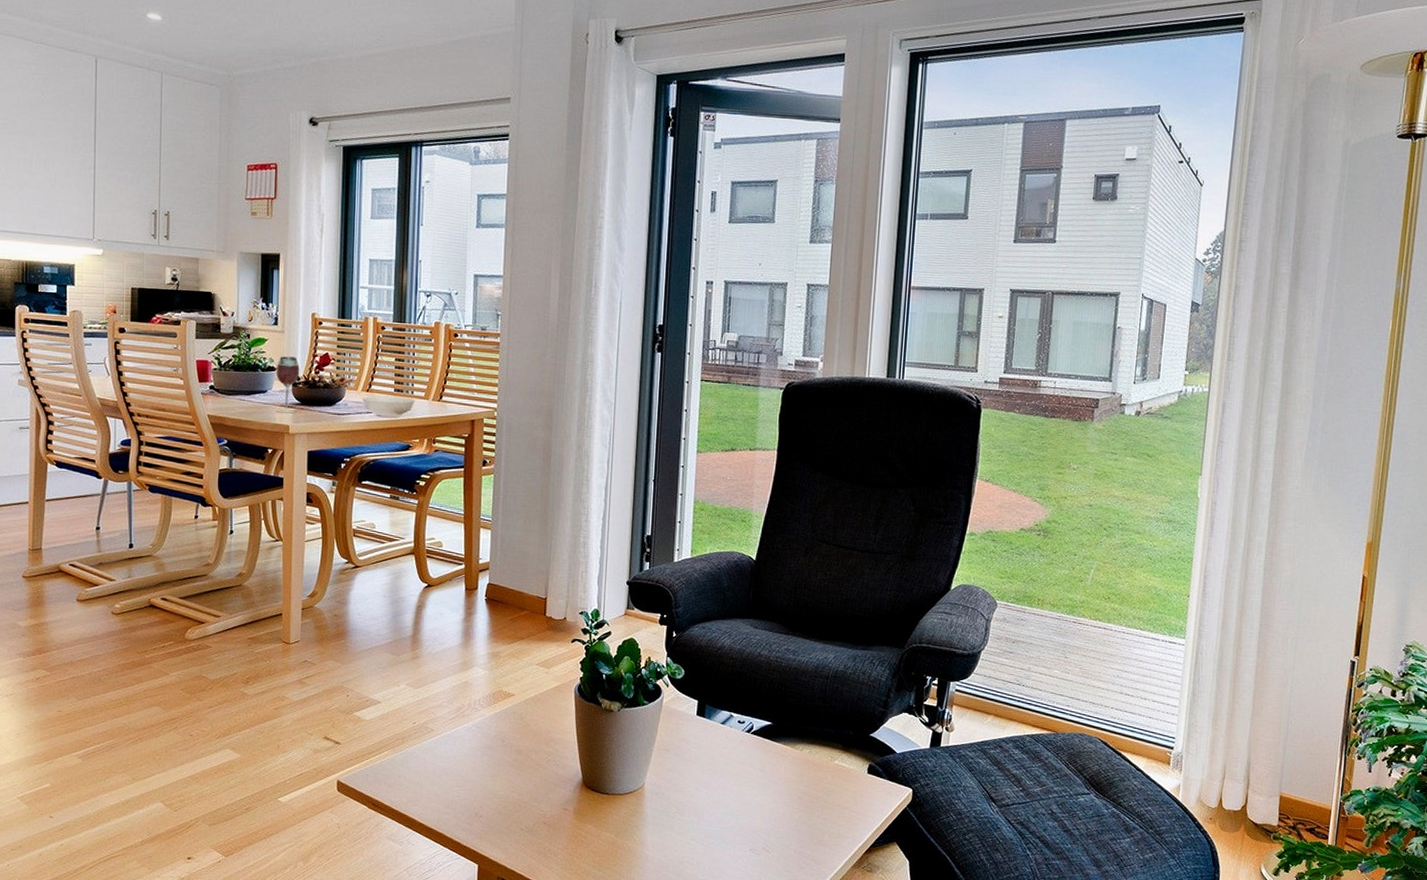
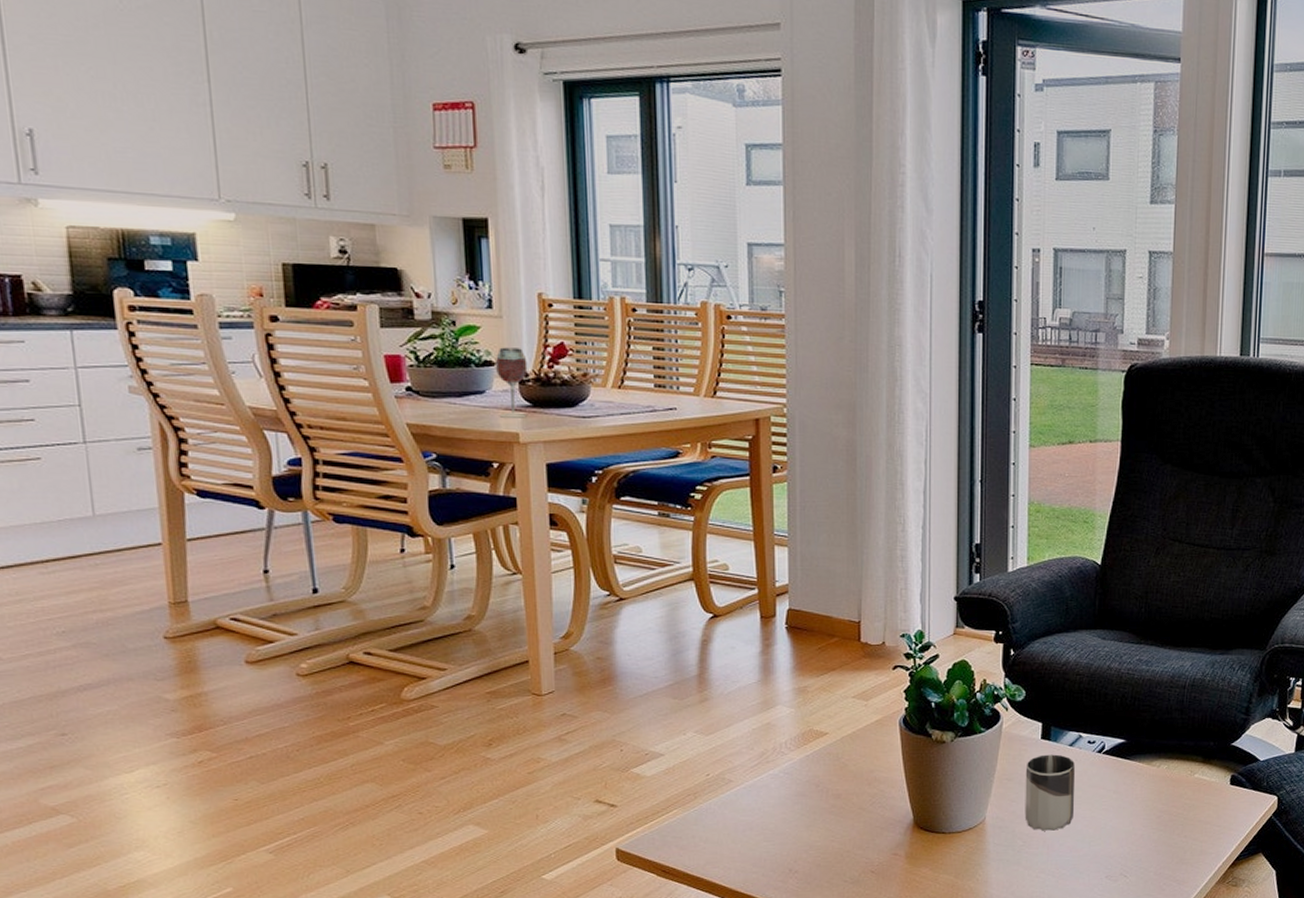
bowl: present [362,396,415,418] -> none [613,393,682,420]
cup: none [679,730,726,801] -> present [1024,754,1076,831]

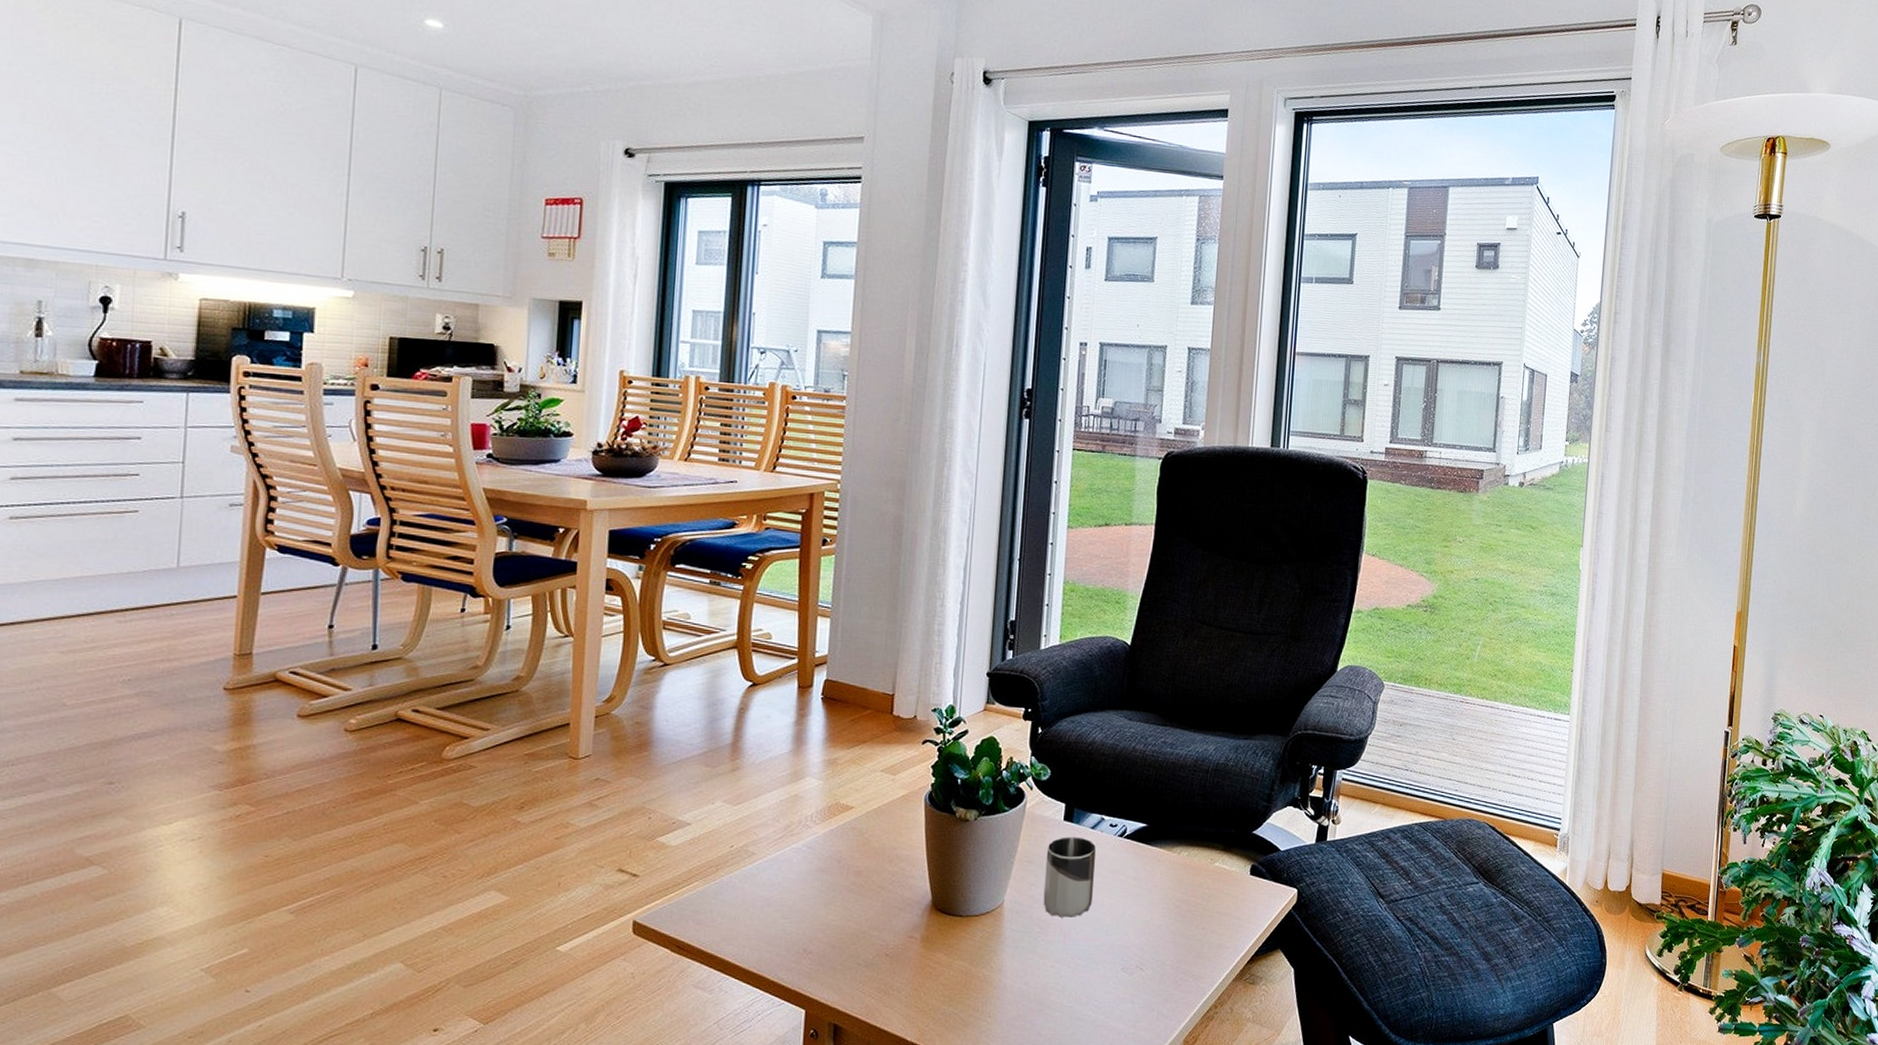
wineglass: present [494,347,528,418] -> none [572,419,603,487]

